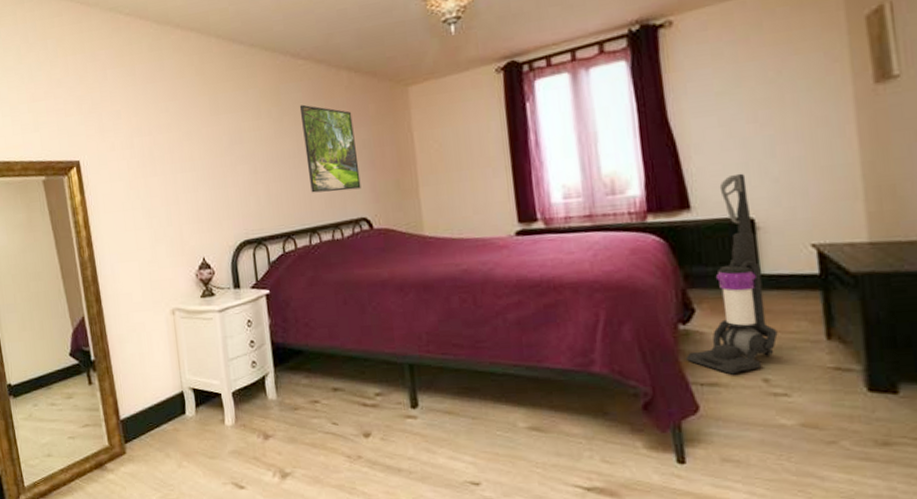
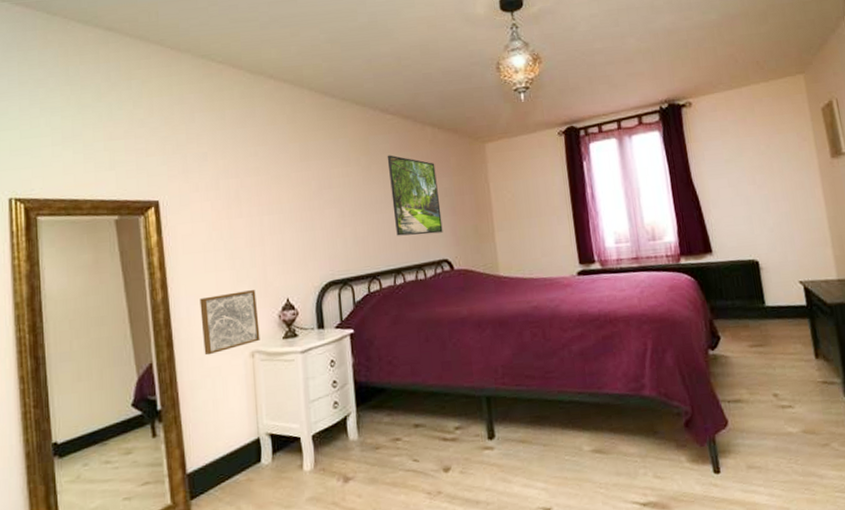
wall art: none [122,249,180,311] -> present [200,290,260,356]
vacuum cleaner: present [685,173,778,375] -> none [715,224,781,392]

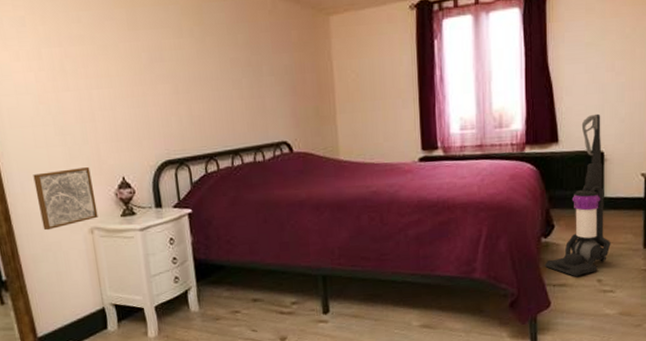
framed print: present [387,155,443,236] -> none [222,26,283,116]
vacuum cleaner: none [715,224,781,392] -> present [544,113,611,277]

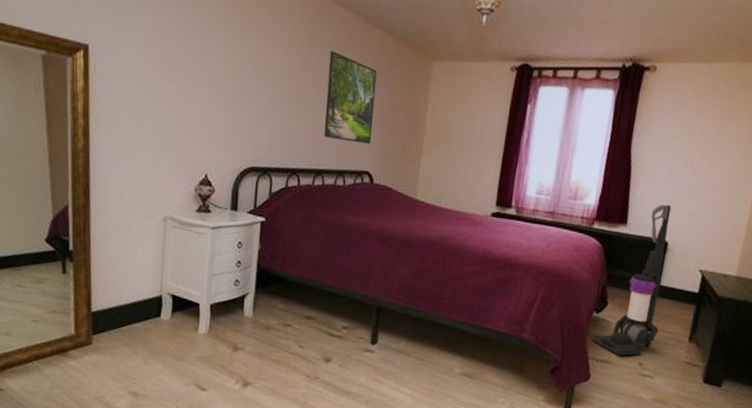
wall art: present [33,167,98,231] -> none [119,154,176,211]
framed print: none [222,26,283,116] -> present [324,50,377,144]

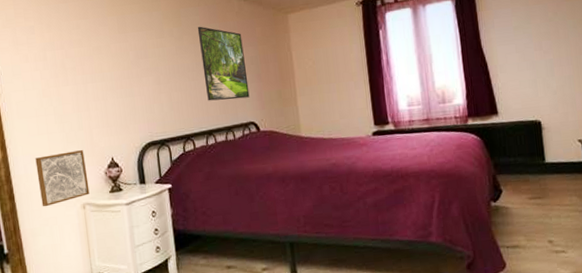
wall art: none [119,154,176,211] -> present [35,150,90,207]
vacuum cleaner: present [591,204,672,357] -> none [496,87,558,239]

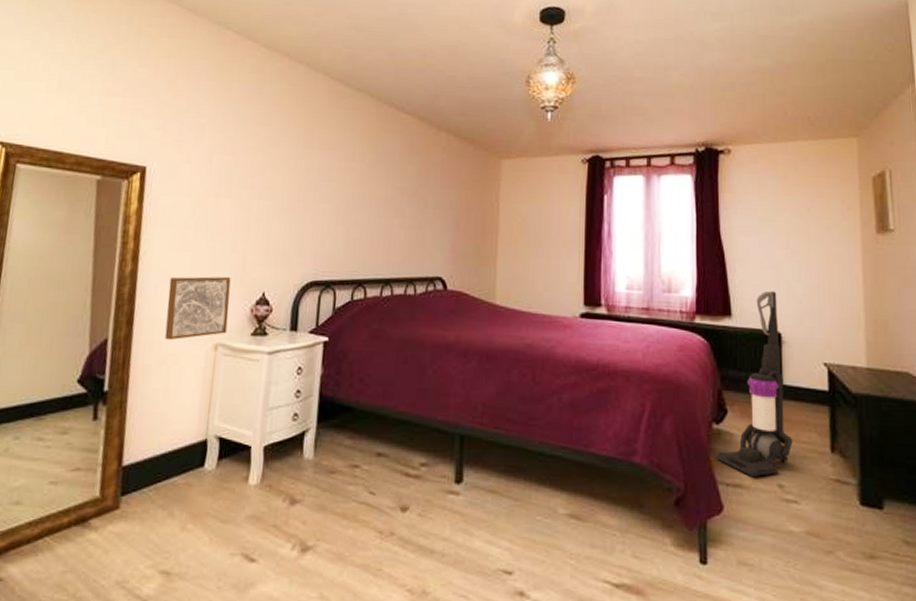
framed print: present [197,26,250,101] -> none [391,156,445,248]
vacuum cleaner: none [496,87,558,239] -> present [716,290,793,478]

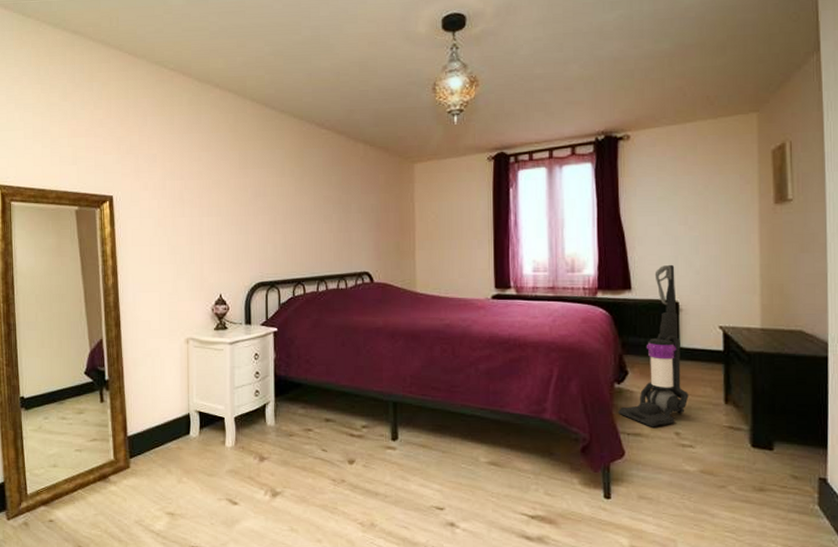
wall art: present [164,276,231,341] -> none [144,284,195,338]

